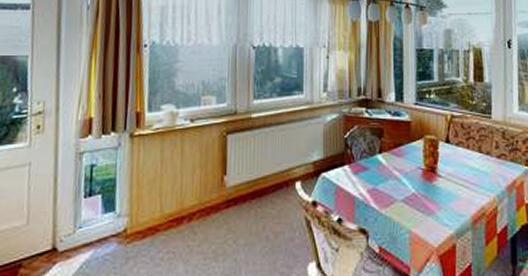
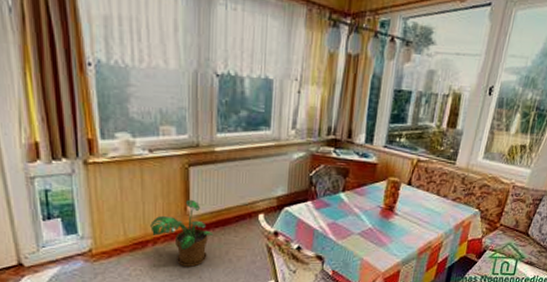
potted plant: none [187,169,250,247] -> present [150,199,214,267]

